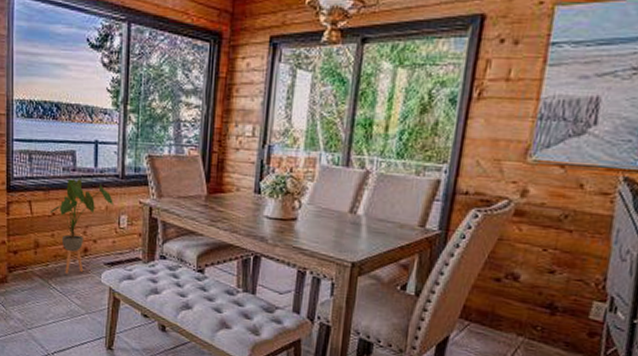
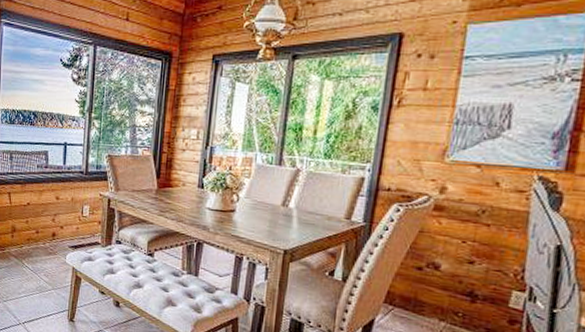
house plant: present [49,178,113,274] -> none [25,174,78,255]

